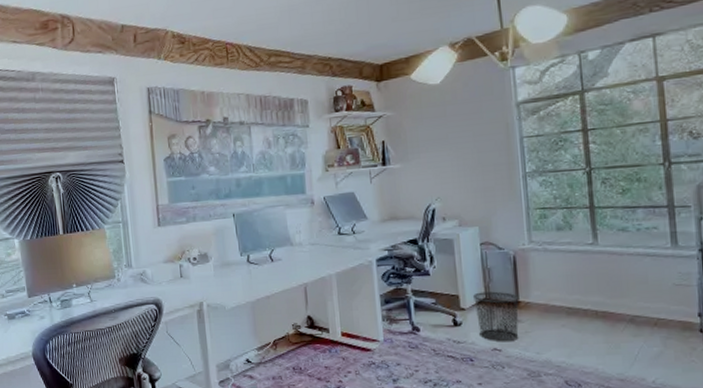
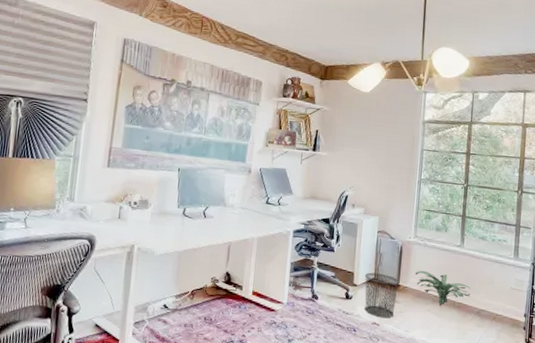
decorative plant: none [538,280,618,319] -> present [416,270,471,307]

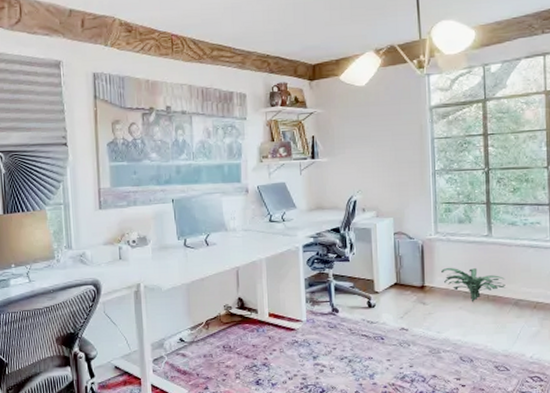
waste bin: present [364,272,399,318] -> none [386,276,424,322]

